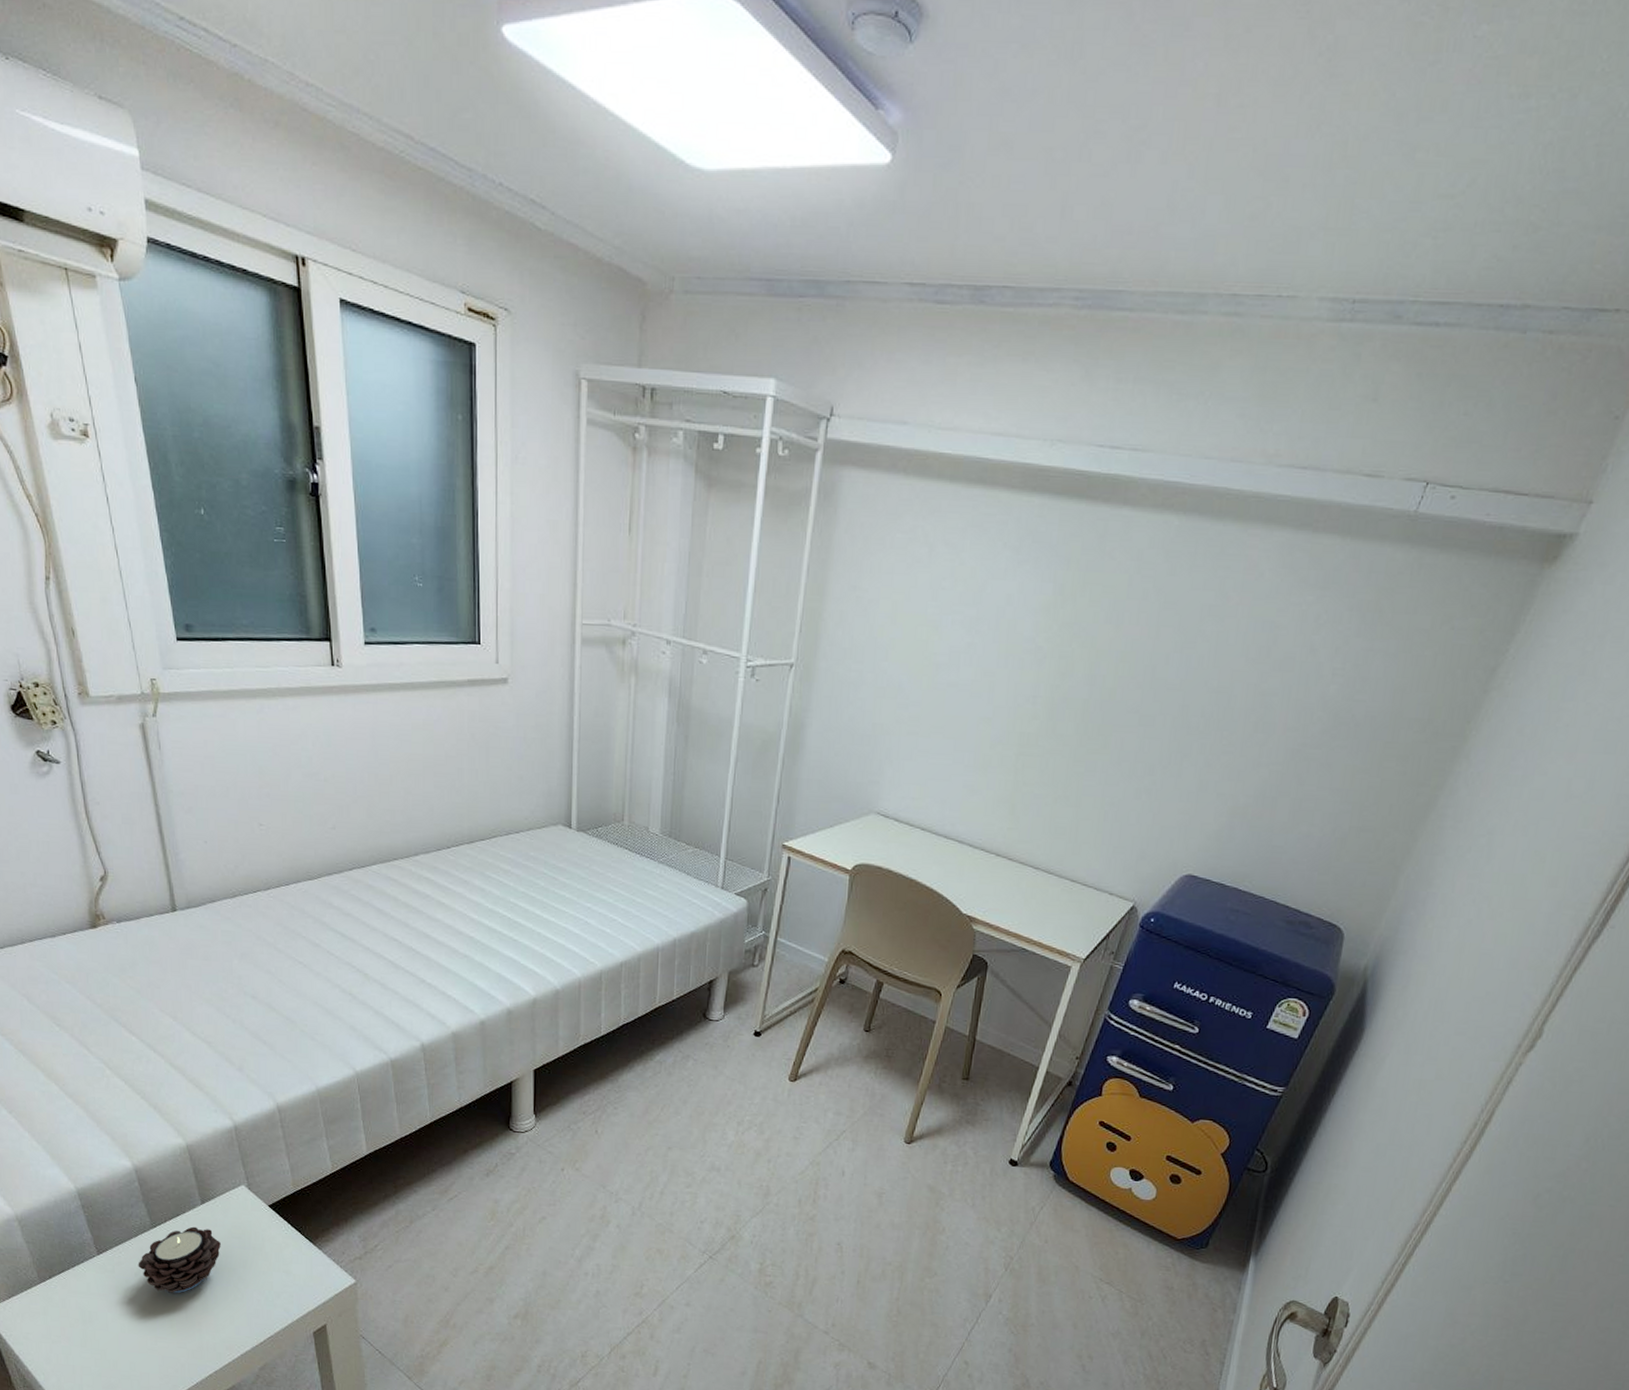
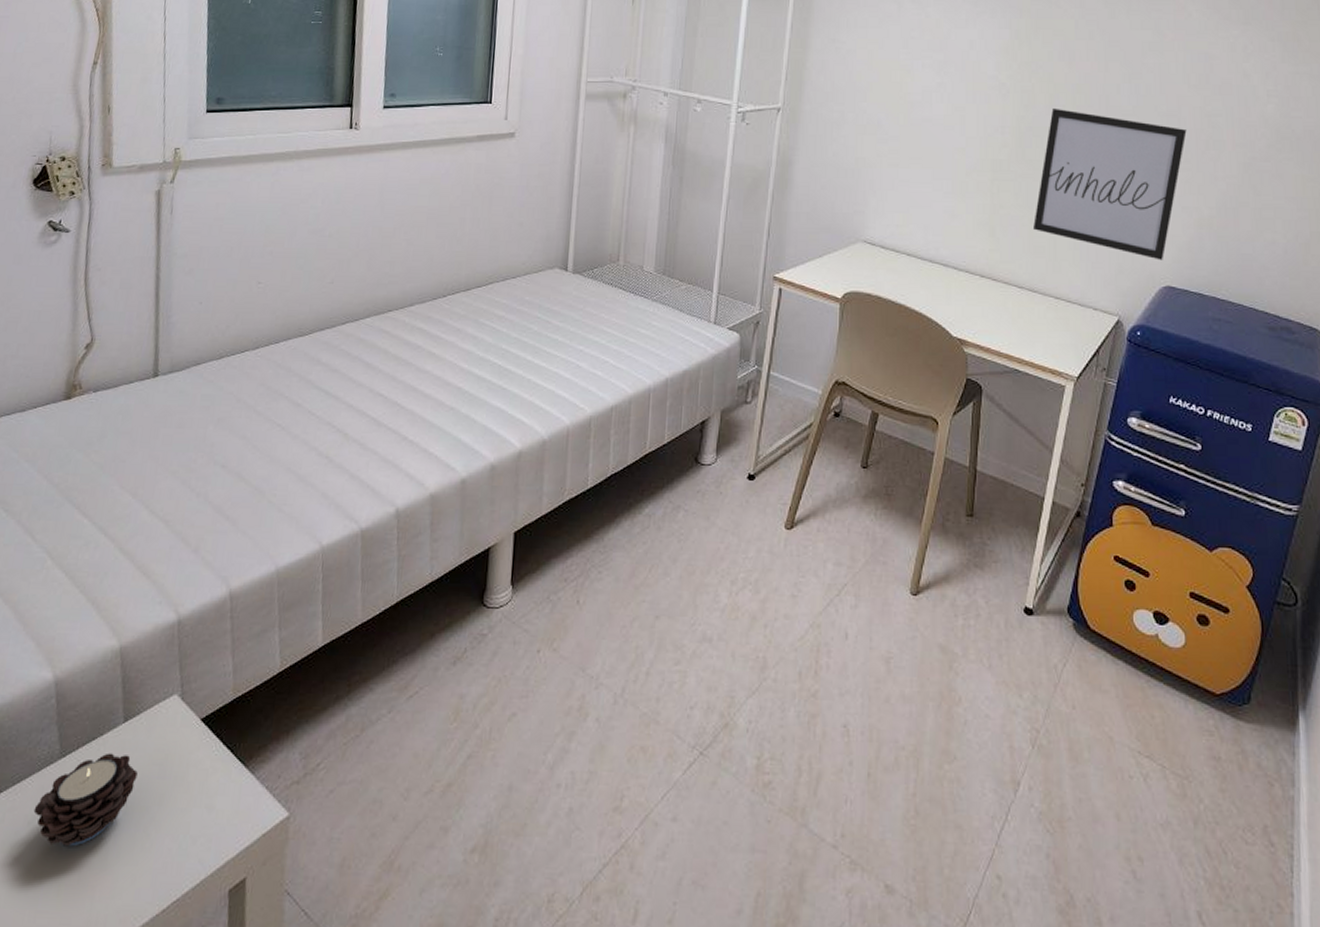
wall art: none [1056,677,1236,848] -> present [1033,107,1187,260]

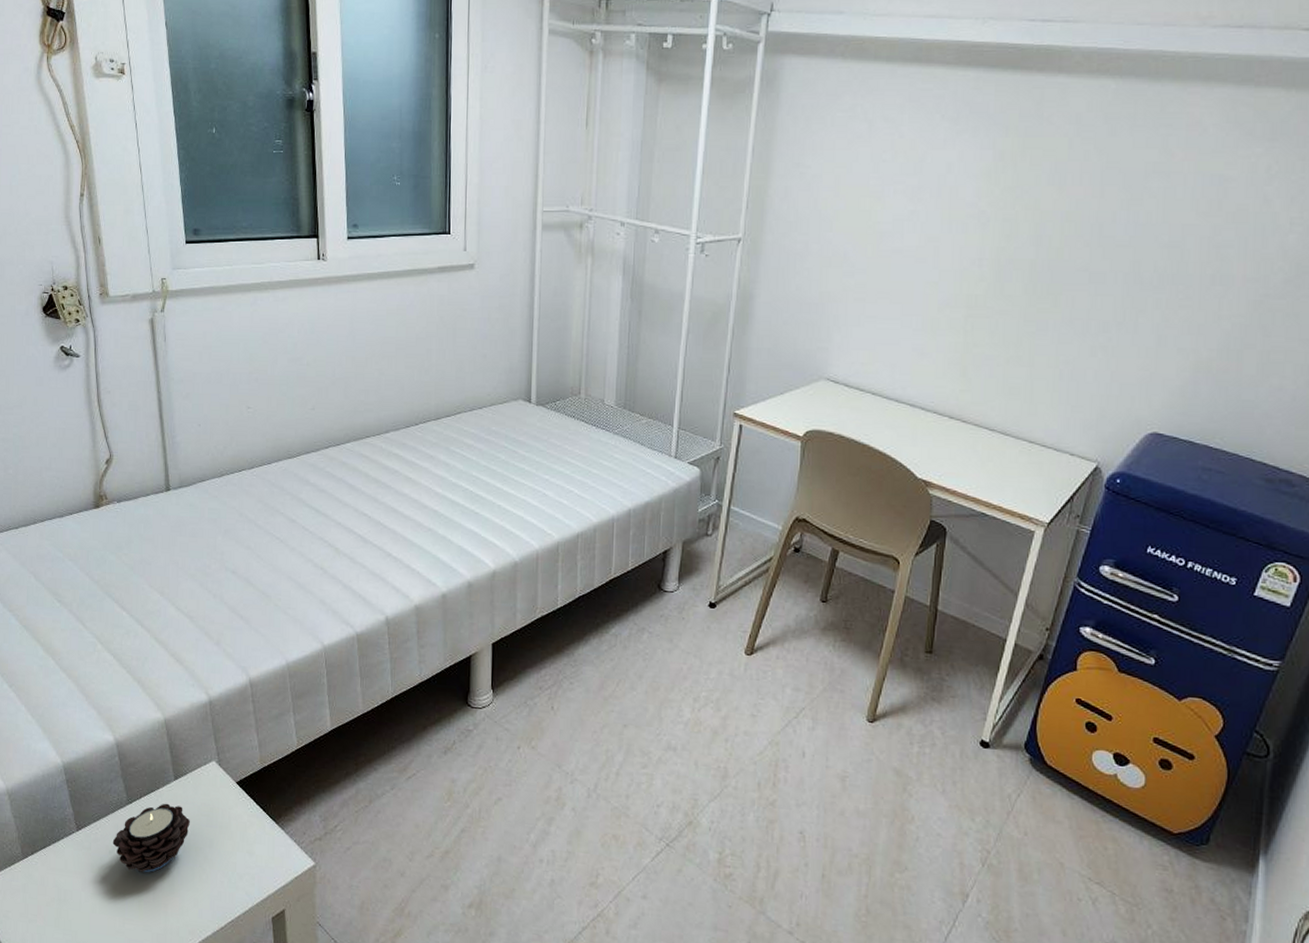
wall art: present [1033,107,1187,260] -> none [1009,238,1190,405]

